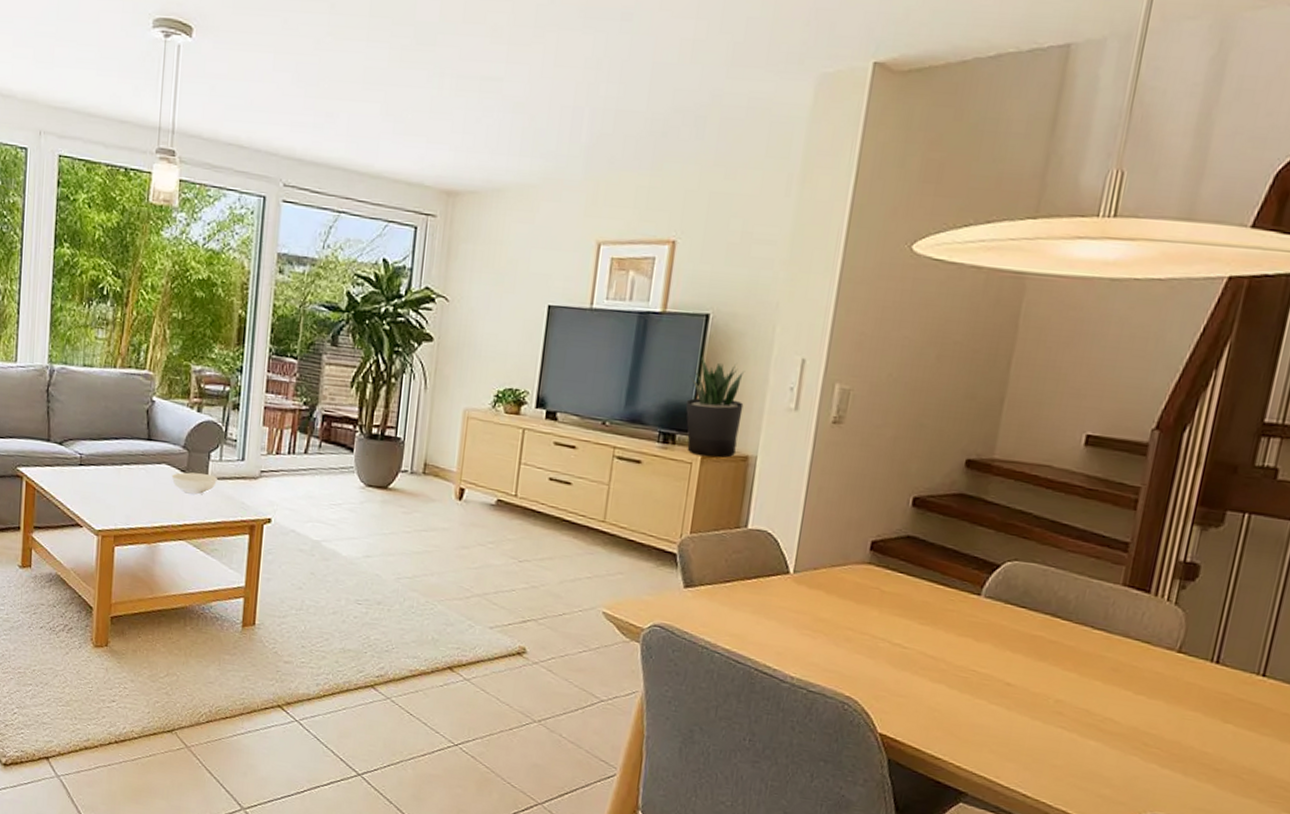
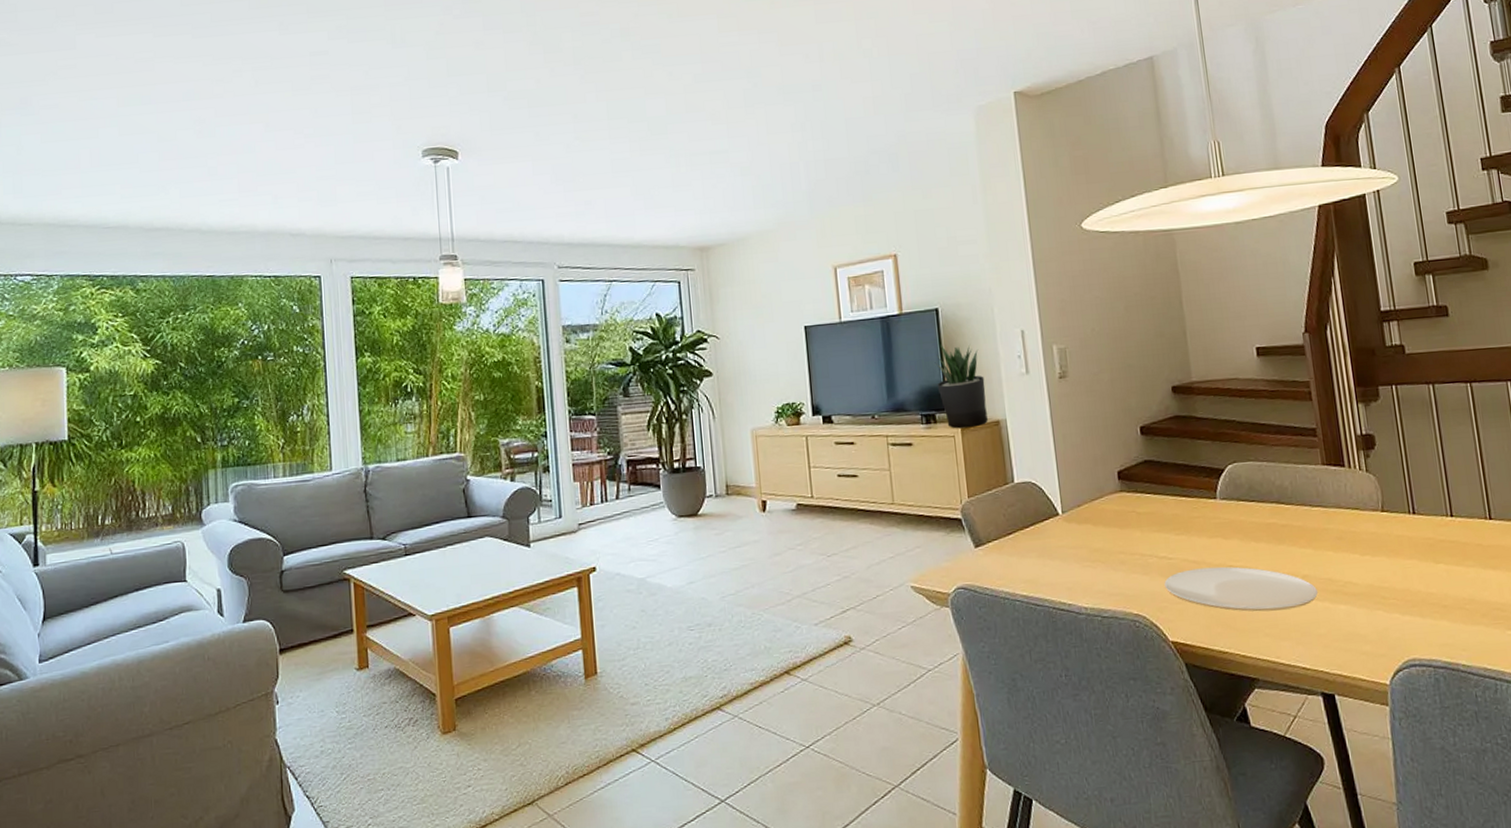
bowl: present [171,472,219,495] -> none [495,537,540,561]
plate: none [889,663,1069,732] -> present [1164,566,1319,612]

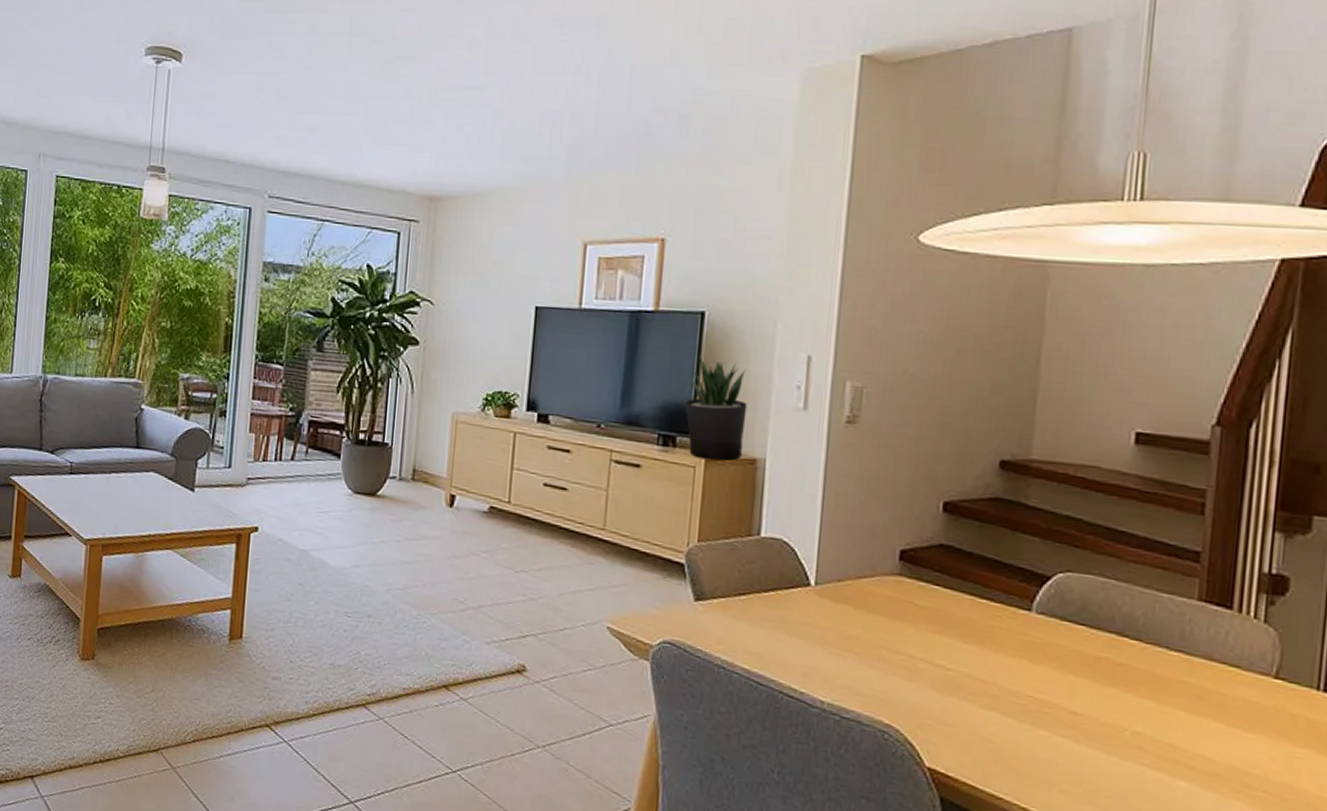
plate: present [1164,566,1319,612] -> none [933,687,1152,770]

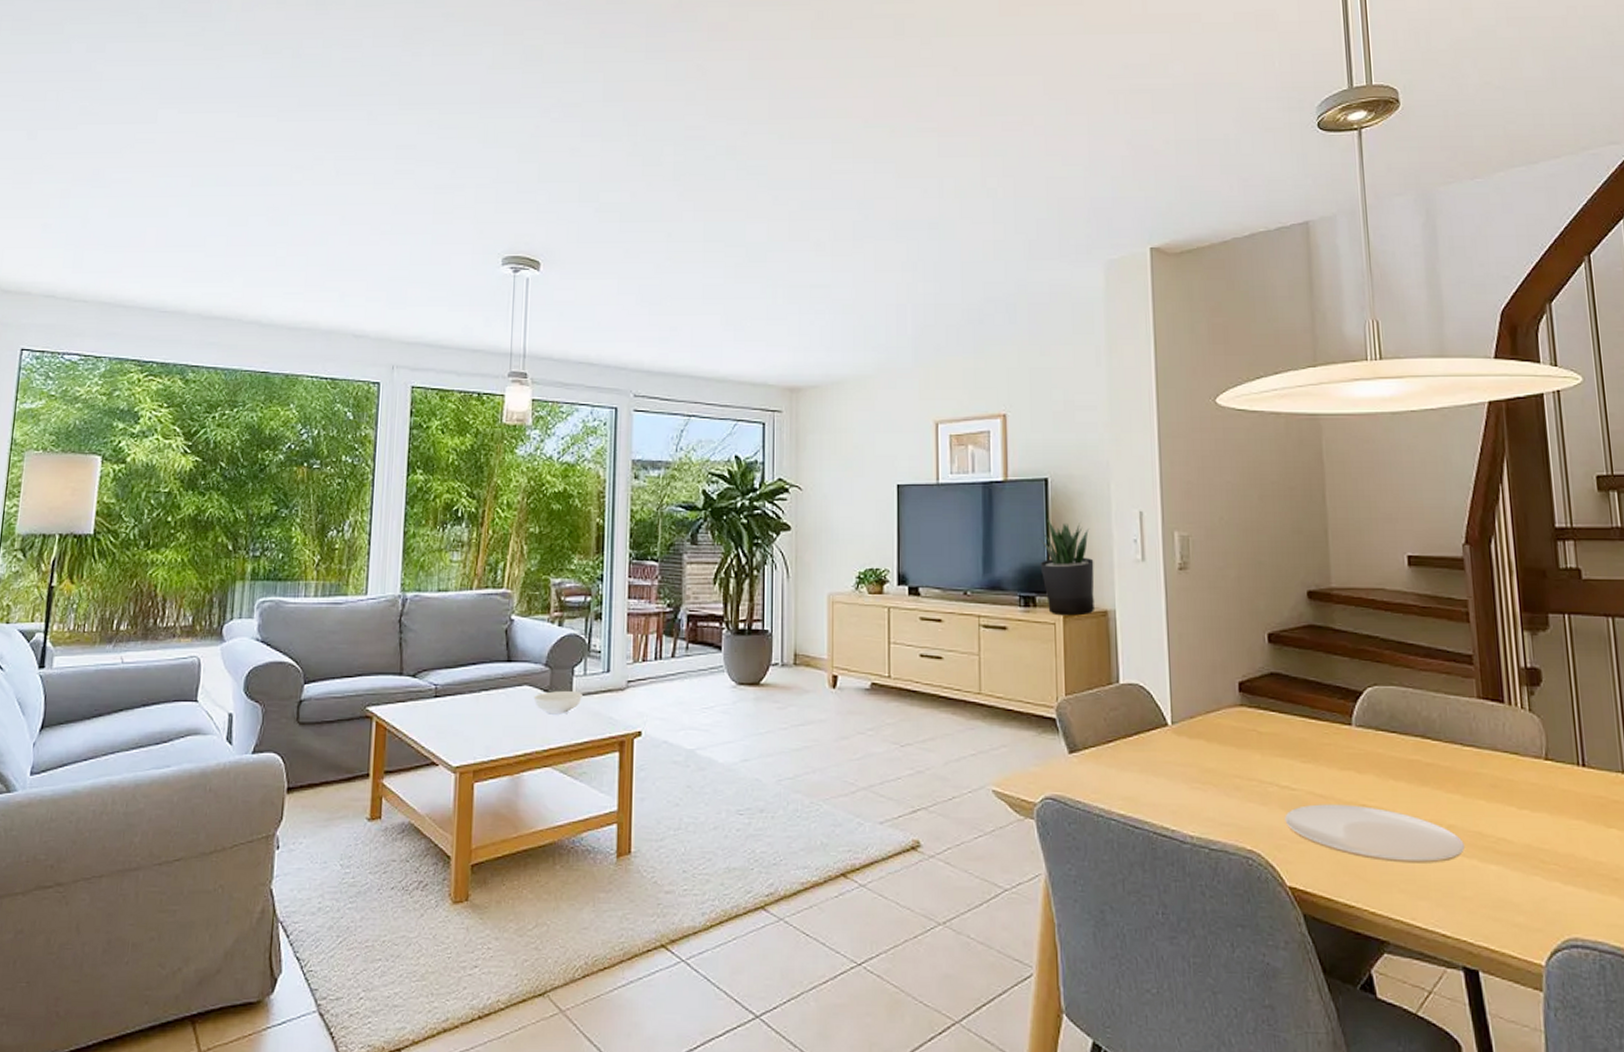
bowl: none [159,480,205,503] -> present [533,691,584,715]
plate: none [933,687,1152,770] -> present [1285,804,1466,863]

